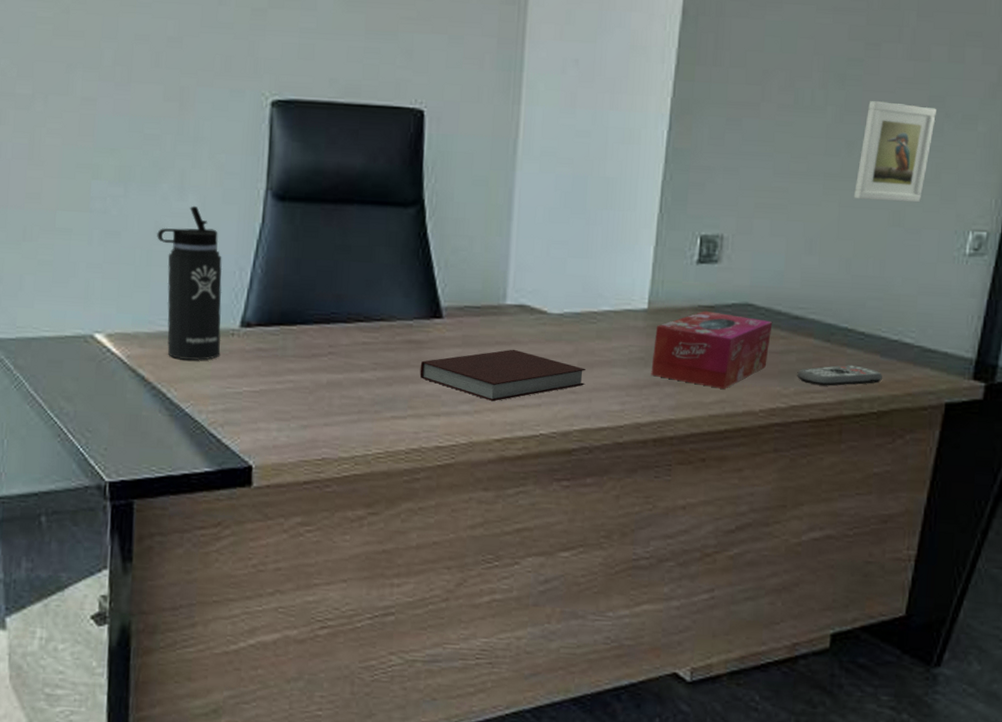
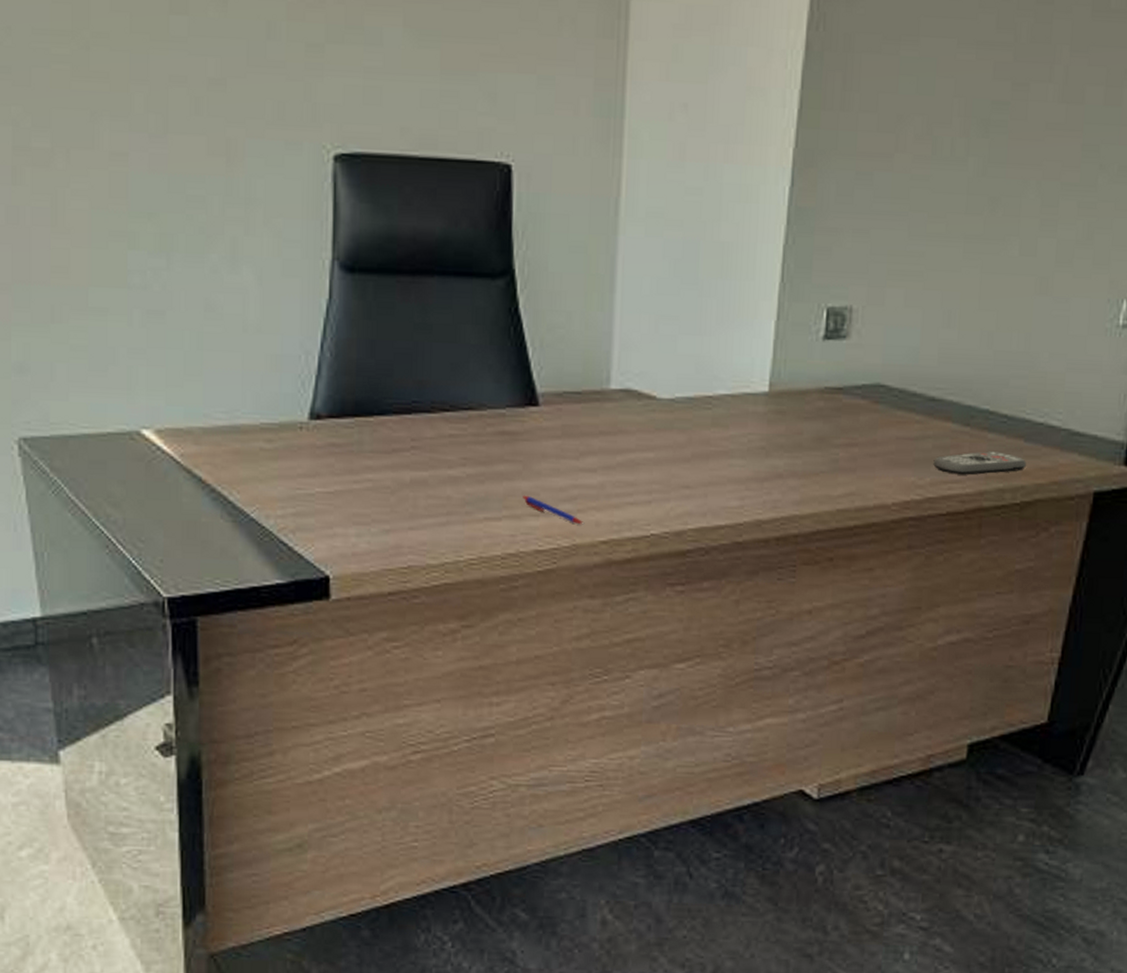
thermos bottle: present [157,205,223,361] -> none [208,279,288,458]
notebook: present [419,349,587,402] -> none [515,439,701,499]
pen: none [426,397,481,425] -> present [523,495,585,525]
tissue box: present [651,311,773,389] -> none [772,393,907,480]
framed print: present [854,101,936,203] -> none [997,151,1090,268]

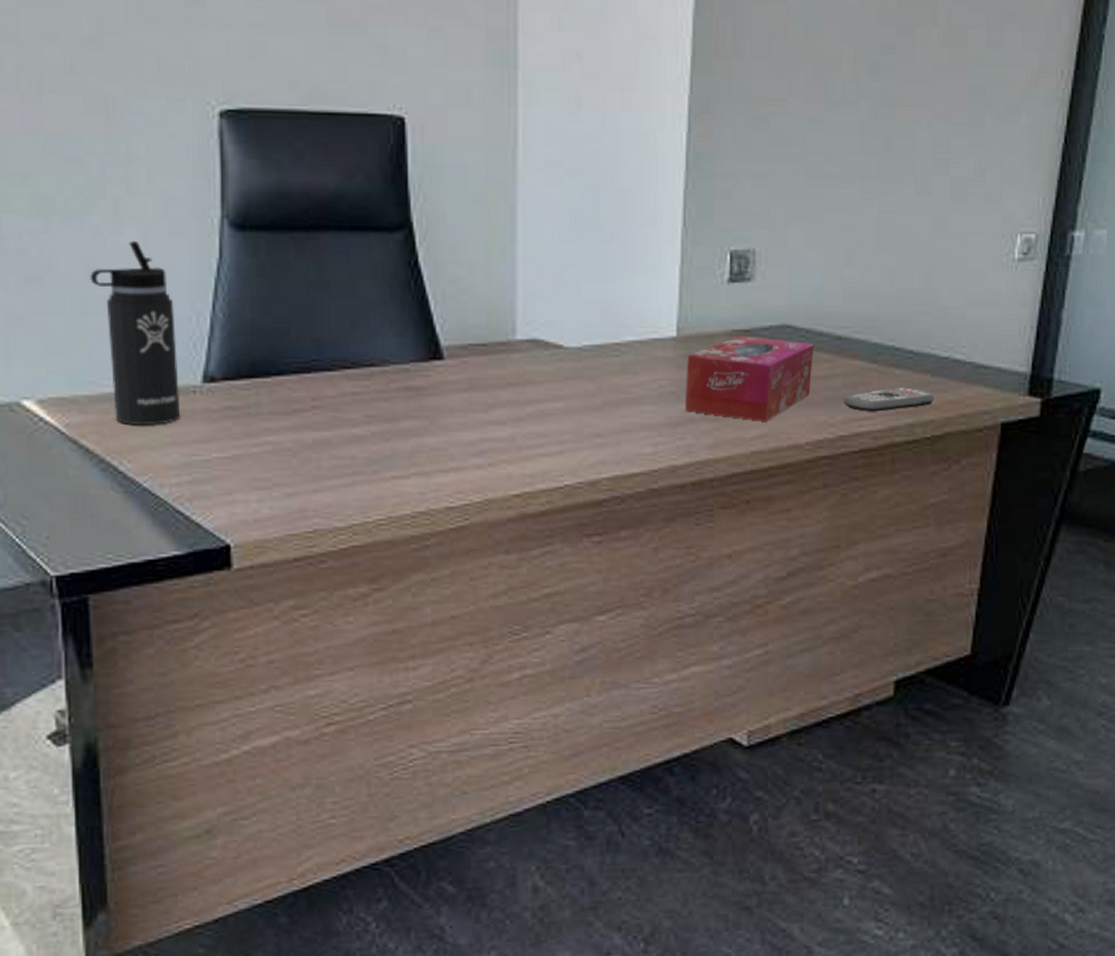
thermos bottle: none [208,279,288,458] -> present [90,240,181,425]
pen: present [523,495,585,525] -> none [431,451,496,479]
tissue box: none [772,393,907,480] -> present [684,336,814,422]

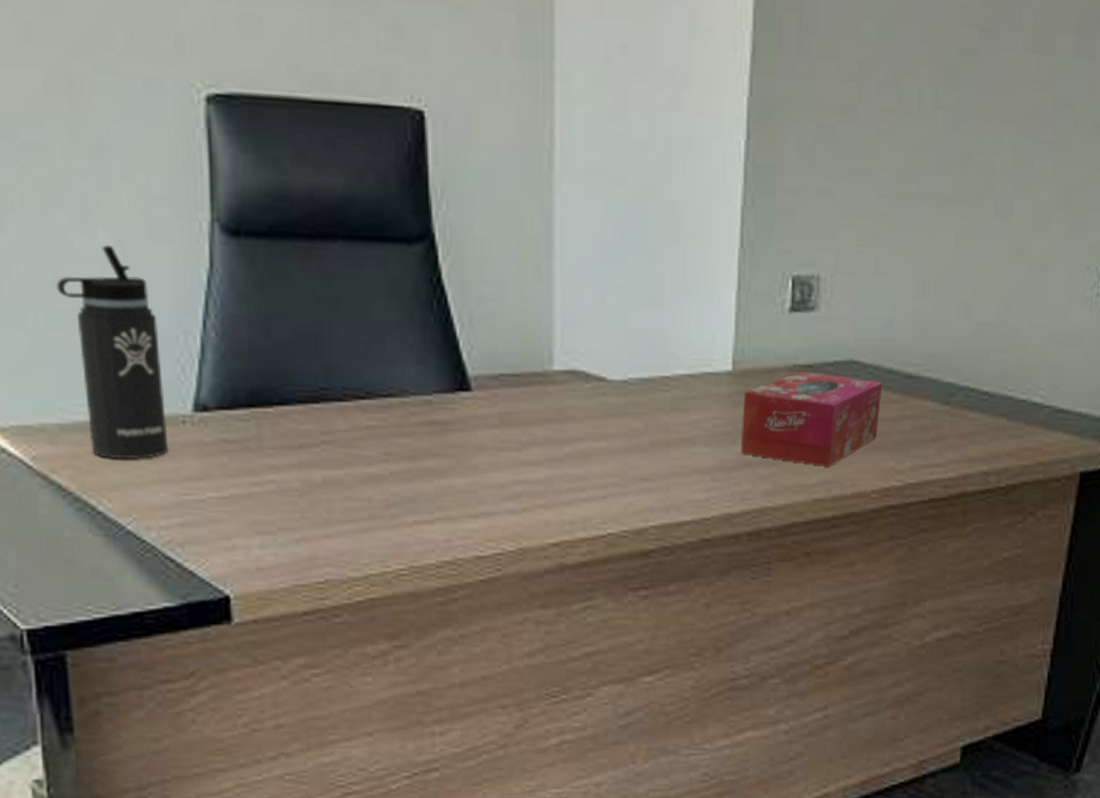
remote control: present [844,387,934,412] -> none [913,431,1010,458]

